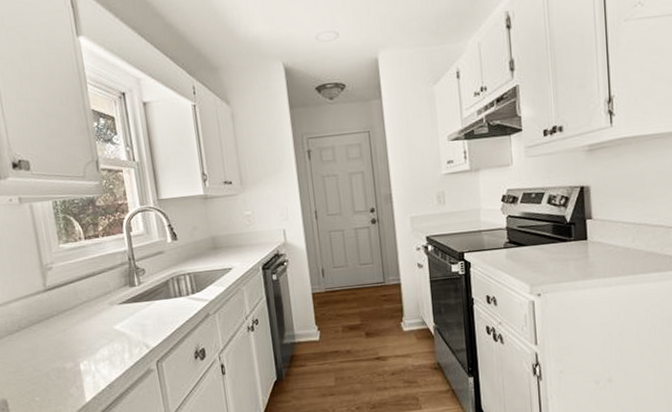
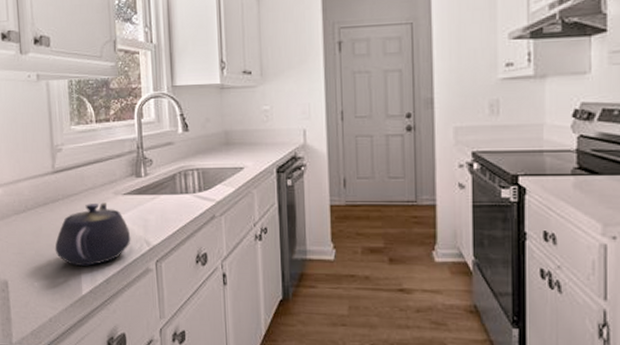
teapot: none [53,313,131,376] -> present [55,202,131,266]

